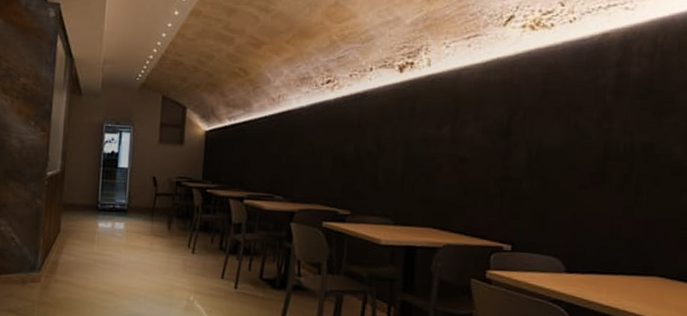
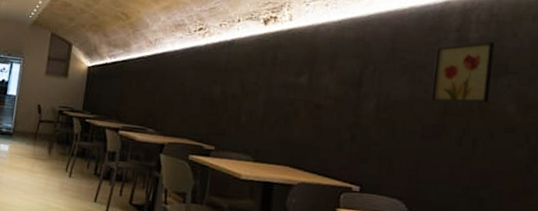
wall art: none [588,76,659,147] -> present [430,41,495,103]

